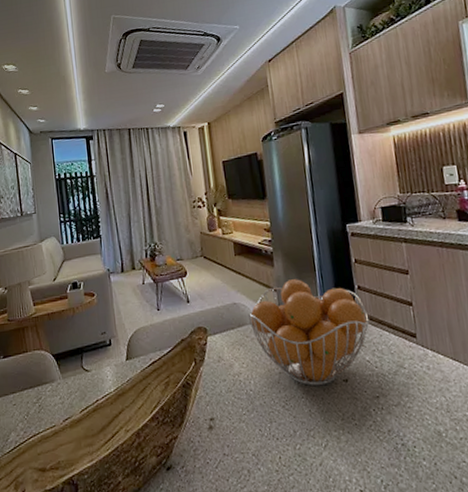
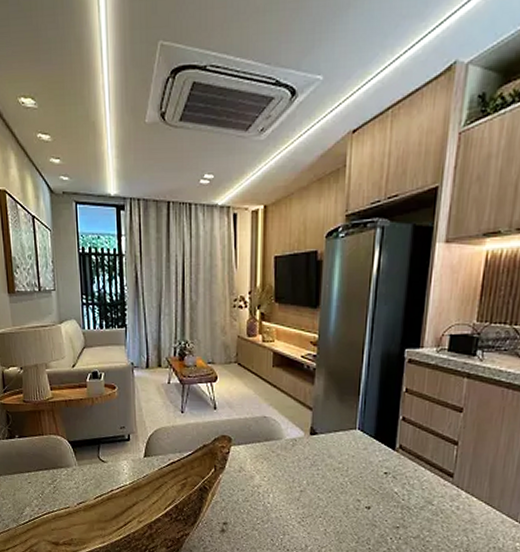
fruit basket: present [247,279,370,387] -> none [277,400,407,509]

